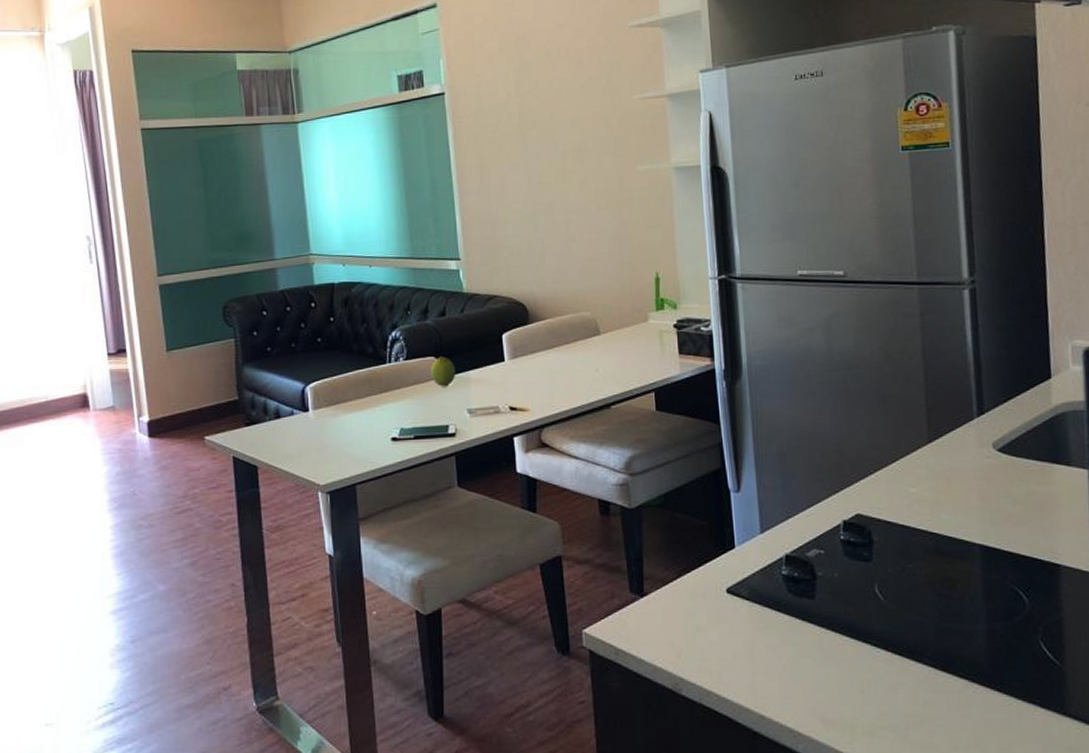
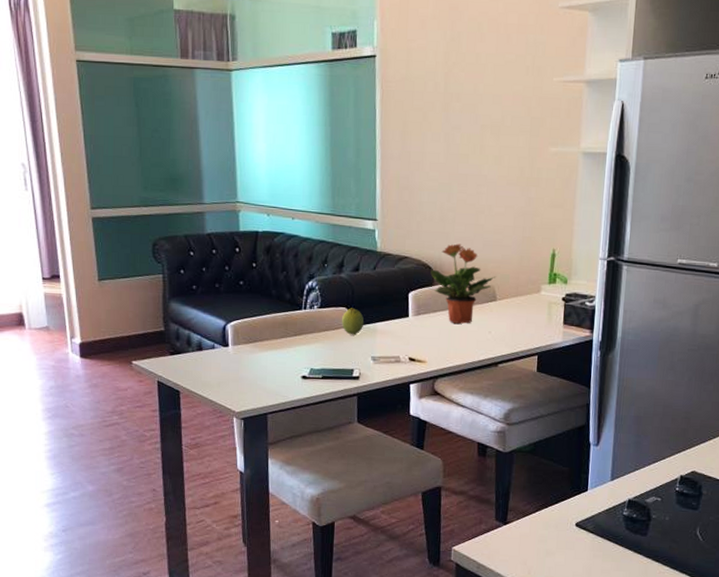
potted plant: none [524,276,597,365] -> present [430,243,496,325]

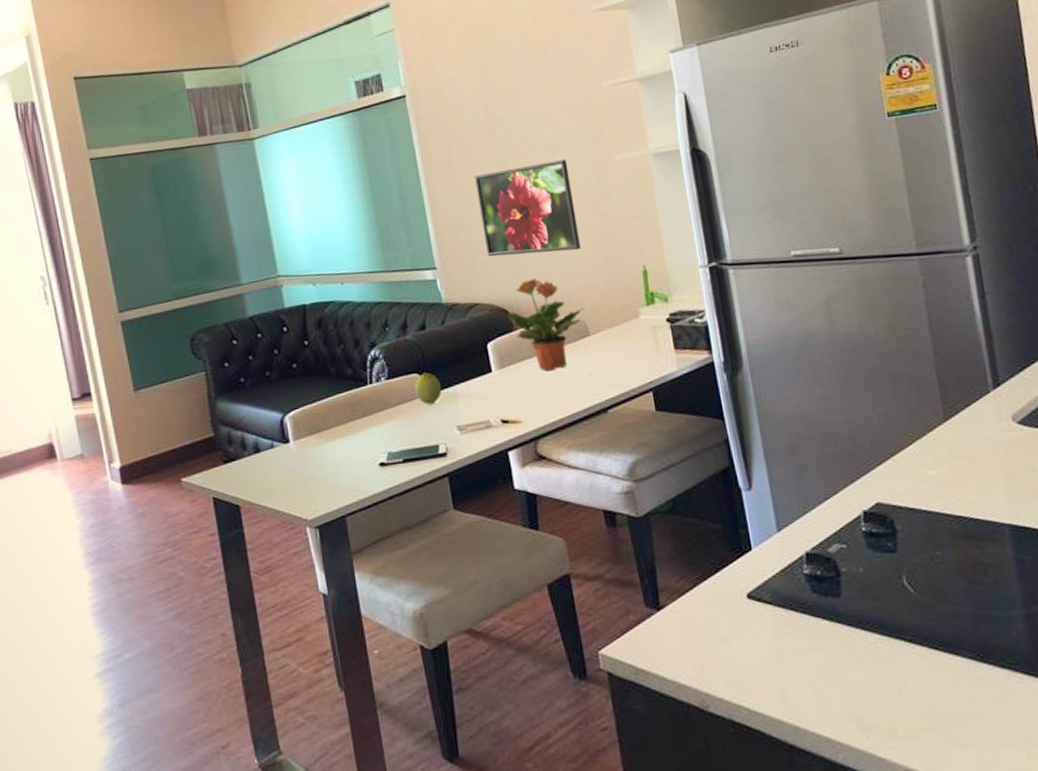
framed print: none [423,142,508,225] -> present [475,159,582,257]

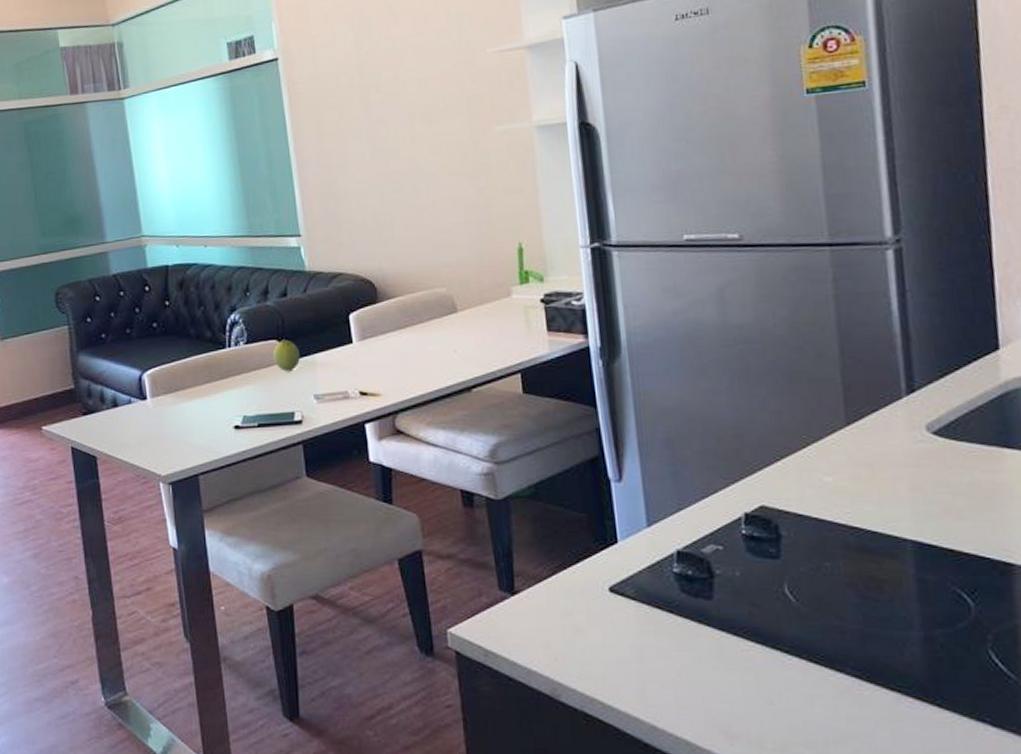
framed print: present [475,159,582,257] -> none [345,129,454,227]
potted plant: present [507,278,584,371] -> none [372,250,453,346]

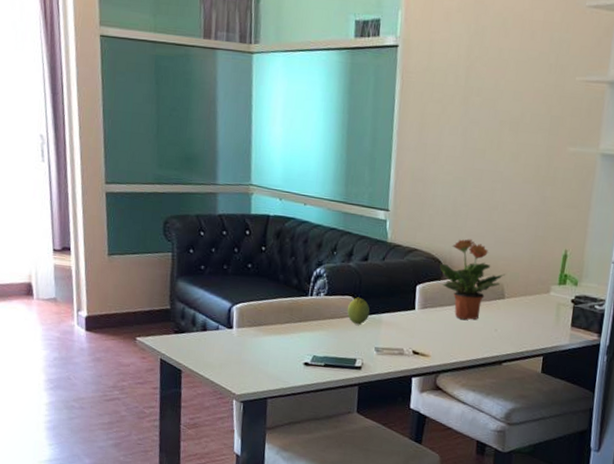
potted plant: none [372,250,453,346] -> present [439,239,506,320]

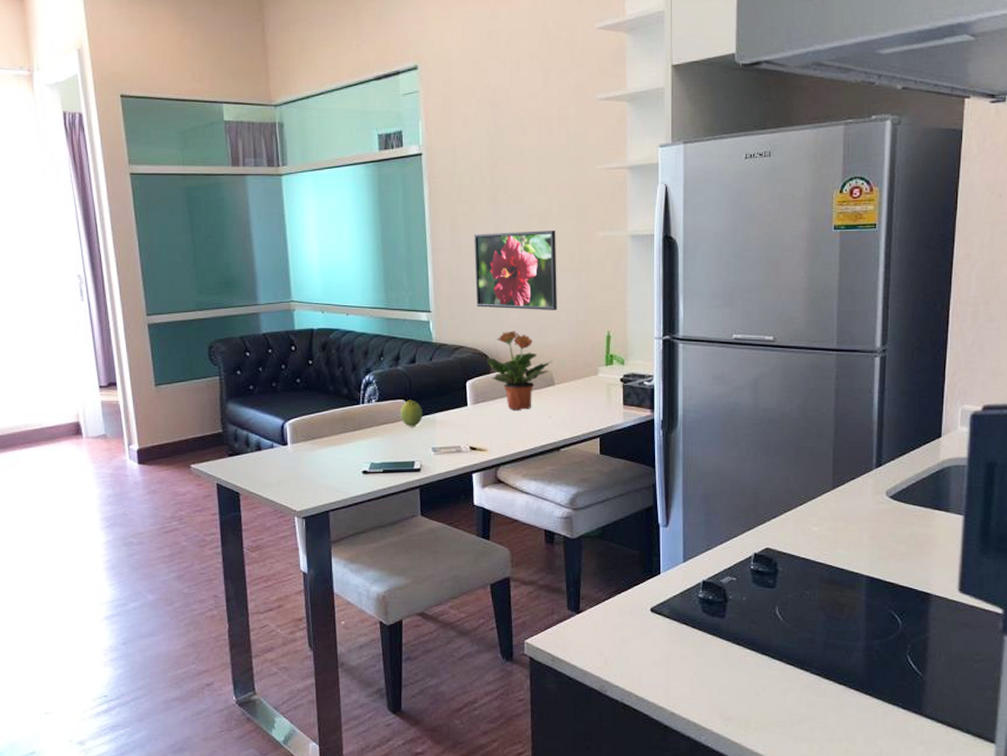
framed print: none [435,135,526,223] -> present [474,230,558,310]

